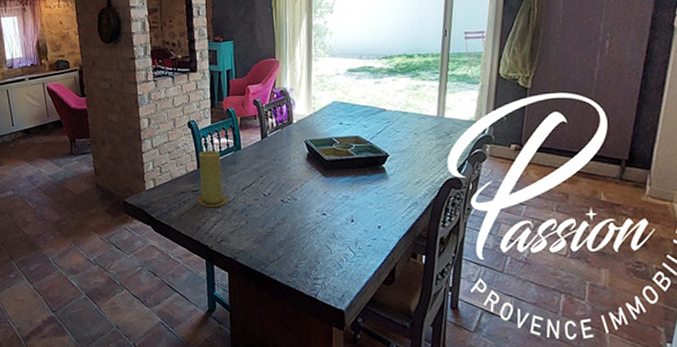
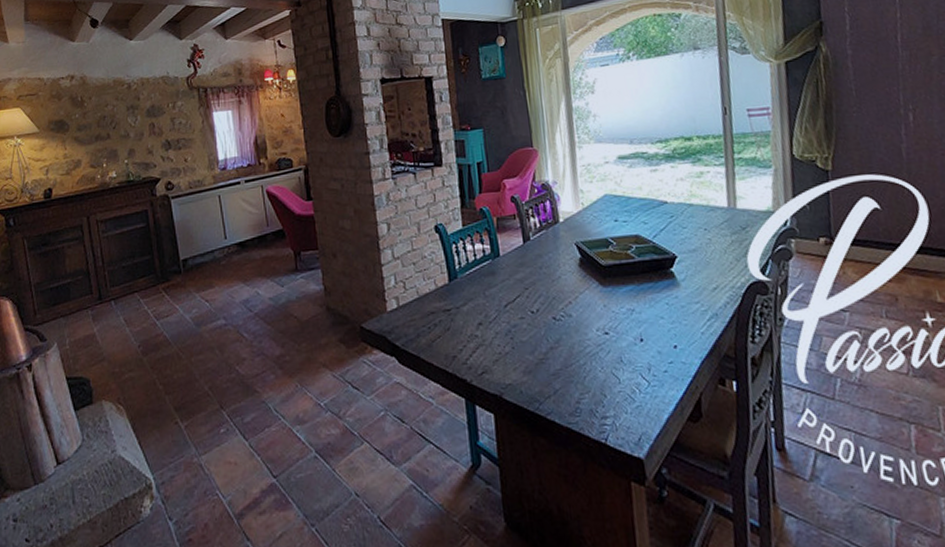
candle: present [198,150,227,207] -> none [449,258,487,329]

